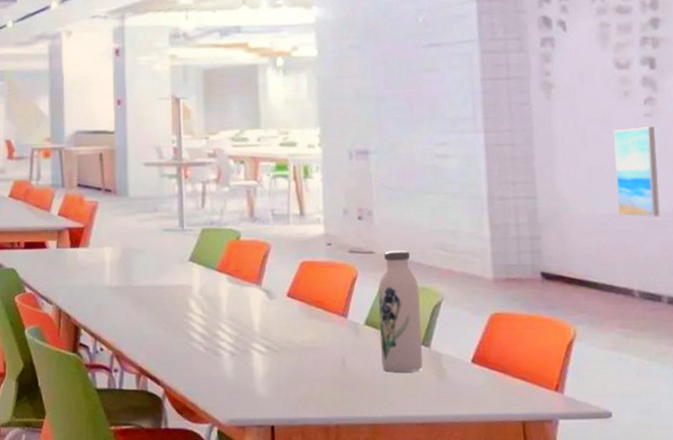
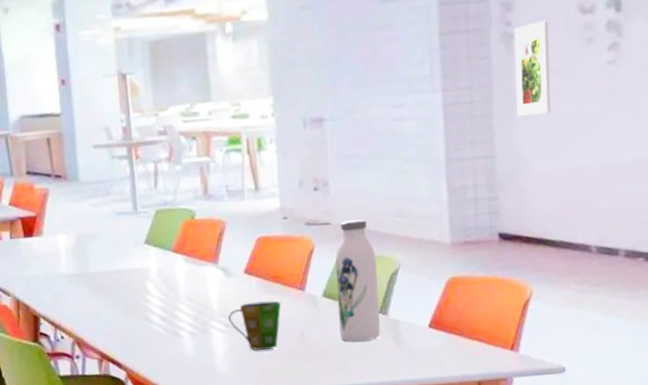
cup: none [270,326,323,376] -> present [228,301,281,351]
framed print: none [553,72,590,161] -> present [514,20,551,117]
wall art: present [614,126,660,217] -> none [576,74,620,172]

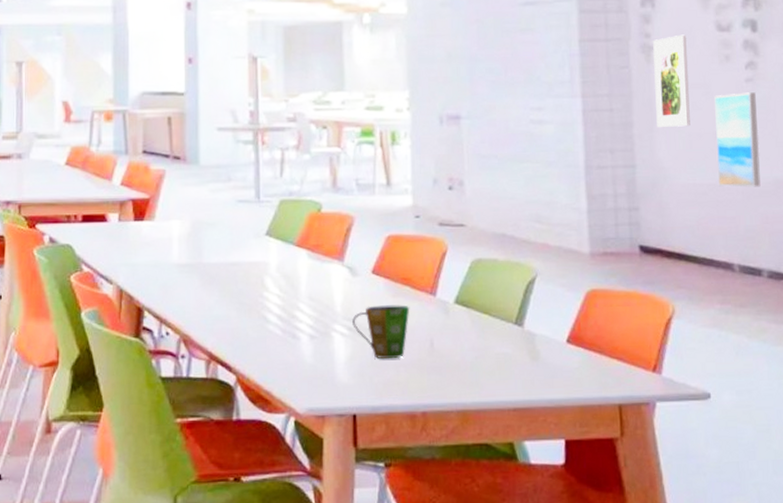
water bottle: present [335,219,380,341] -> none [469,223,515,354]
wall art: none [576,74,620,172] -> present [714,92,761,188]

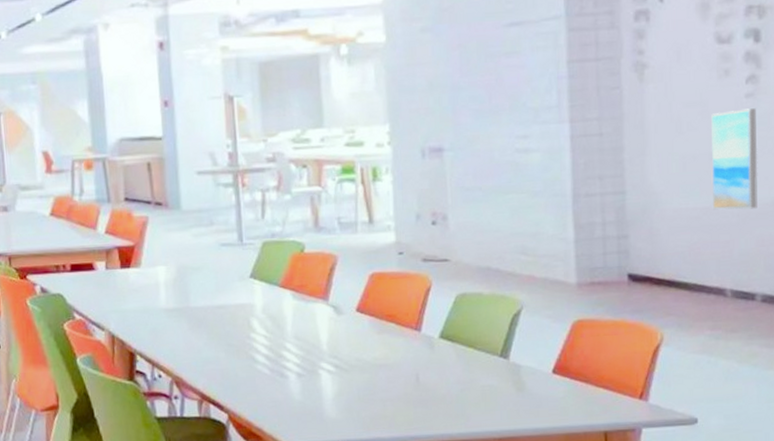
cup: present [352,305,410,359] -> none [338,341,395,394]
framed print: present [653,34,690,128] -> none [647,49,685,152]

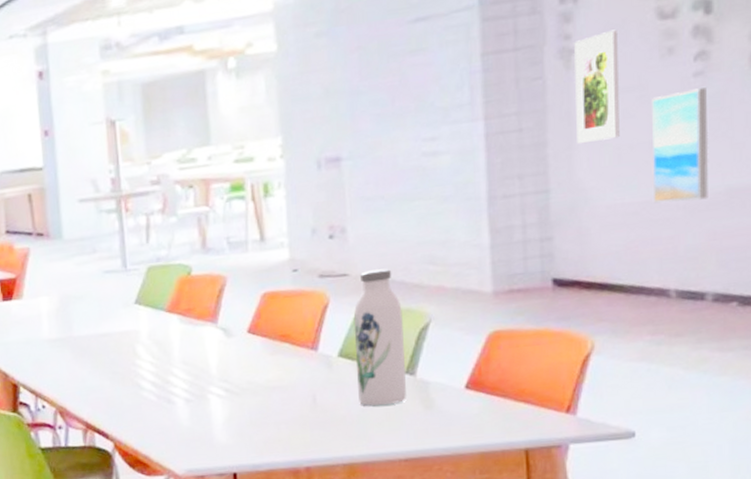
water bottle: none [453,256,500,386] -> present [353,268,406,406]
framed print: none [647,49,685,152] -> present [574,29,620,145]

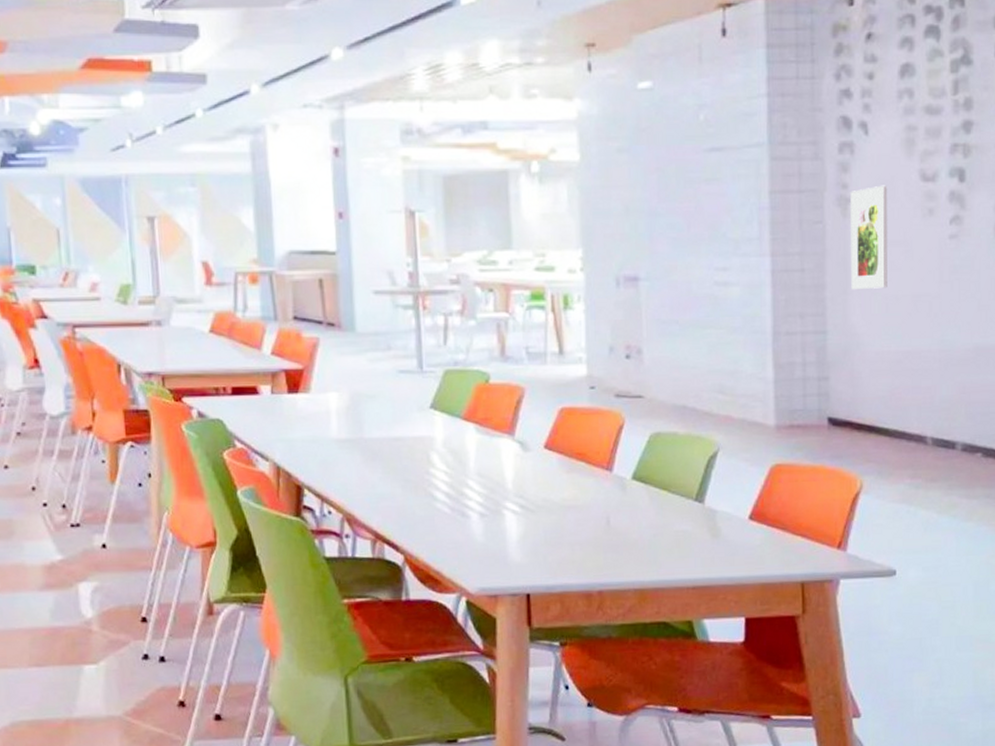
water bottle: present [353,268,406,406] -> none [647,394,695,531]
wall art: present [652,87,709,204] -> none [915,250,961,355]

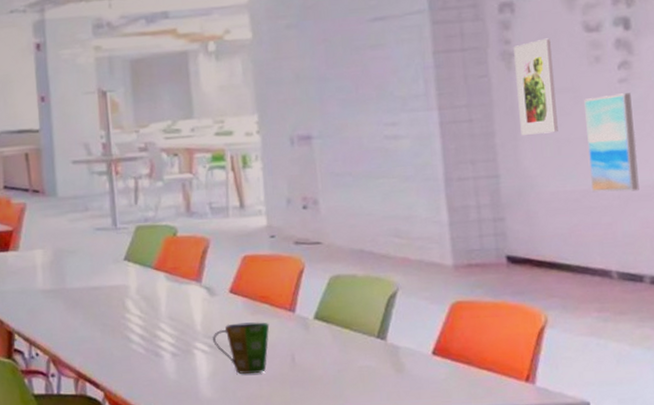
cup: none [524,481,585,538] -> present [213,322,270,374]
wall art: none [915,250,961,355] -> present [584,93,639,193]

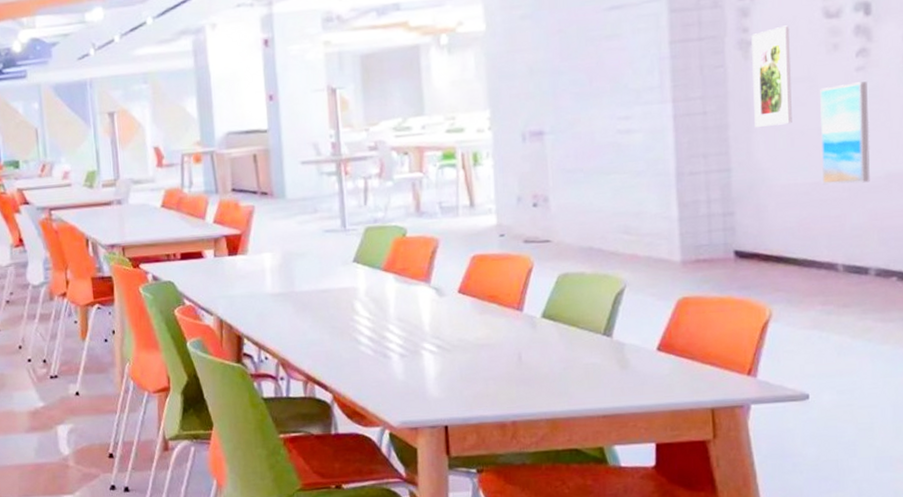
cup: present [213,322,270,374] -> none [441,321,497,374]

